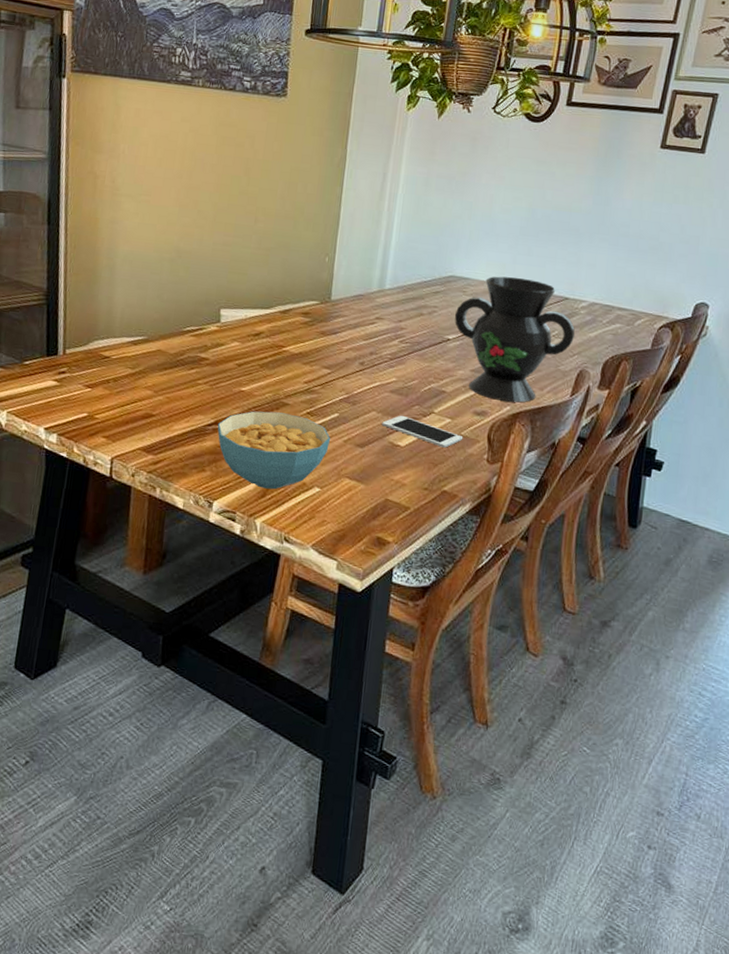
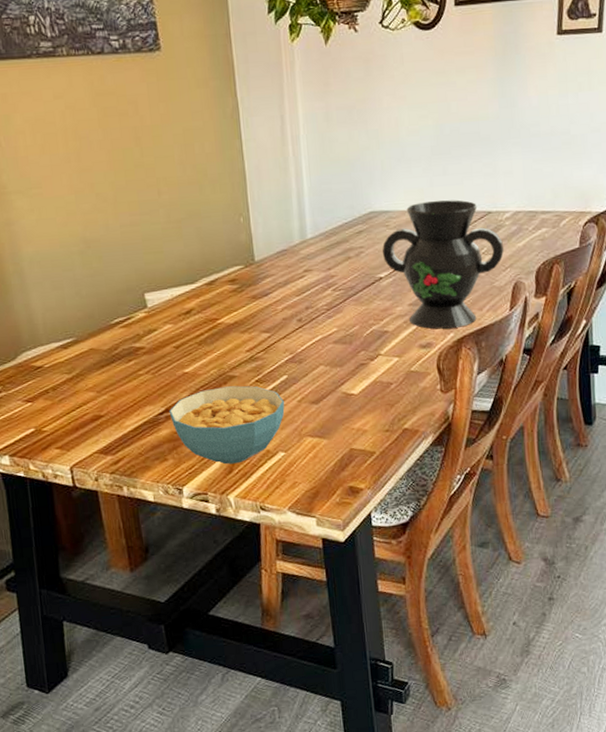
cell phone: present [382,415,463,448] -> none [332,363,414,387]

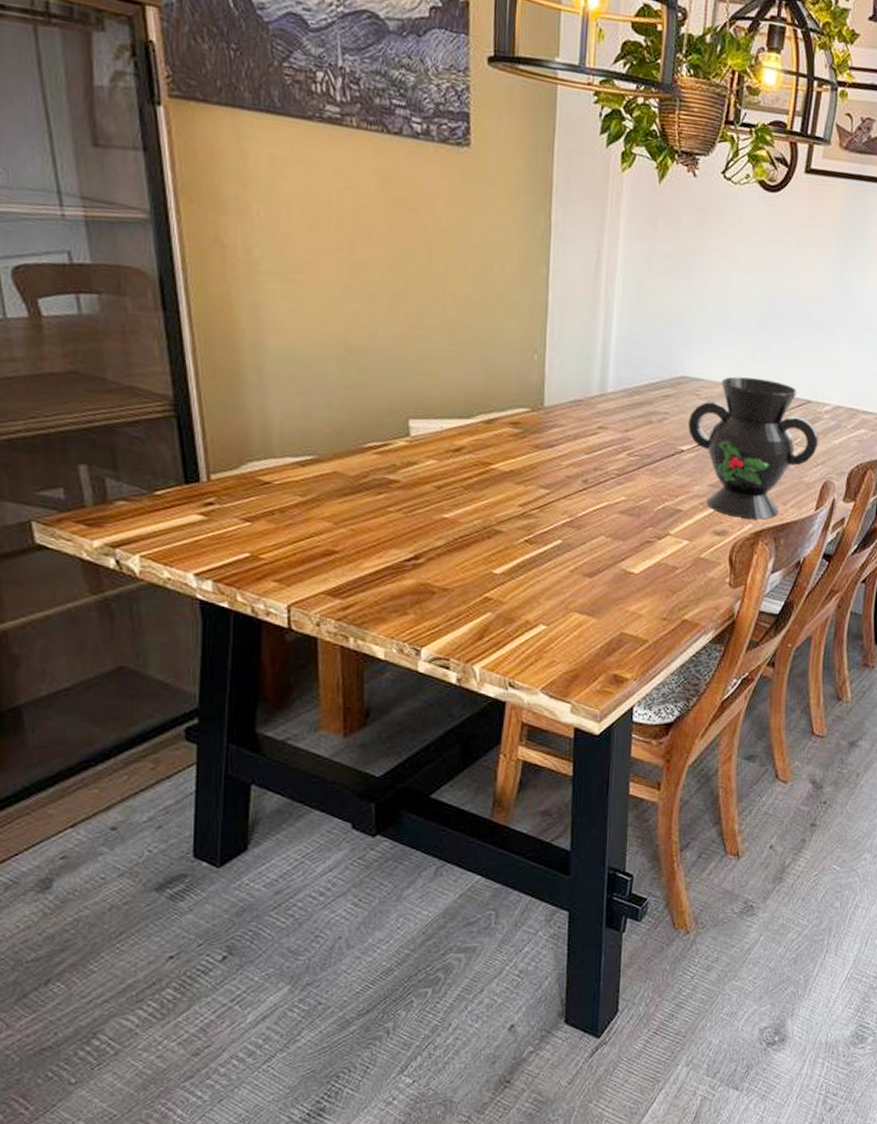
cereal bowl: present [168,385,285,465] -> none [417,541,555,631]

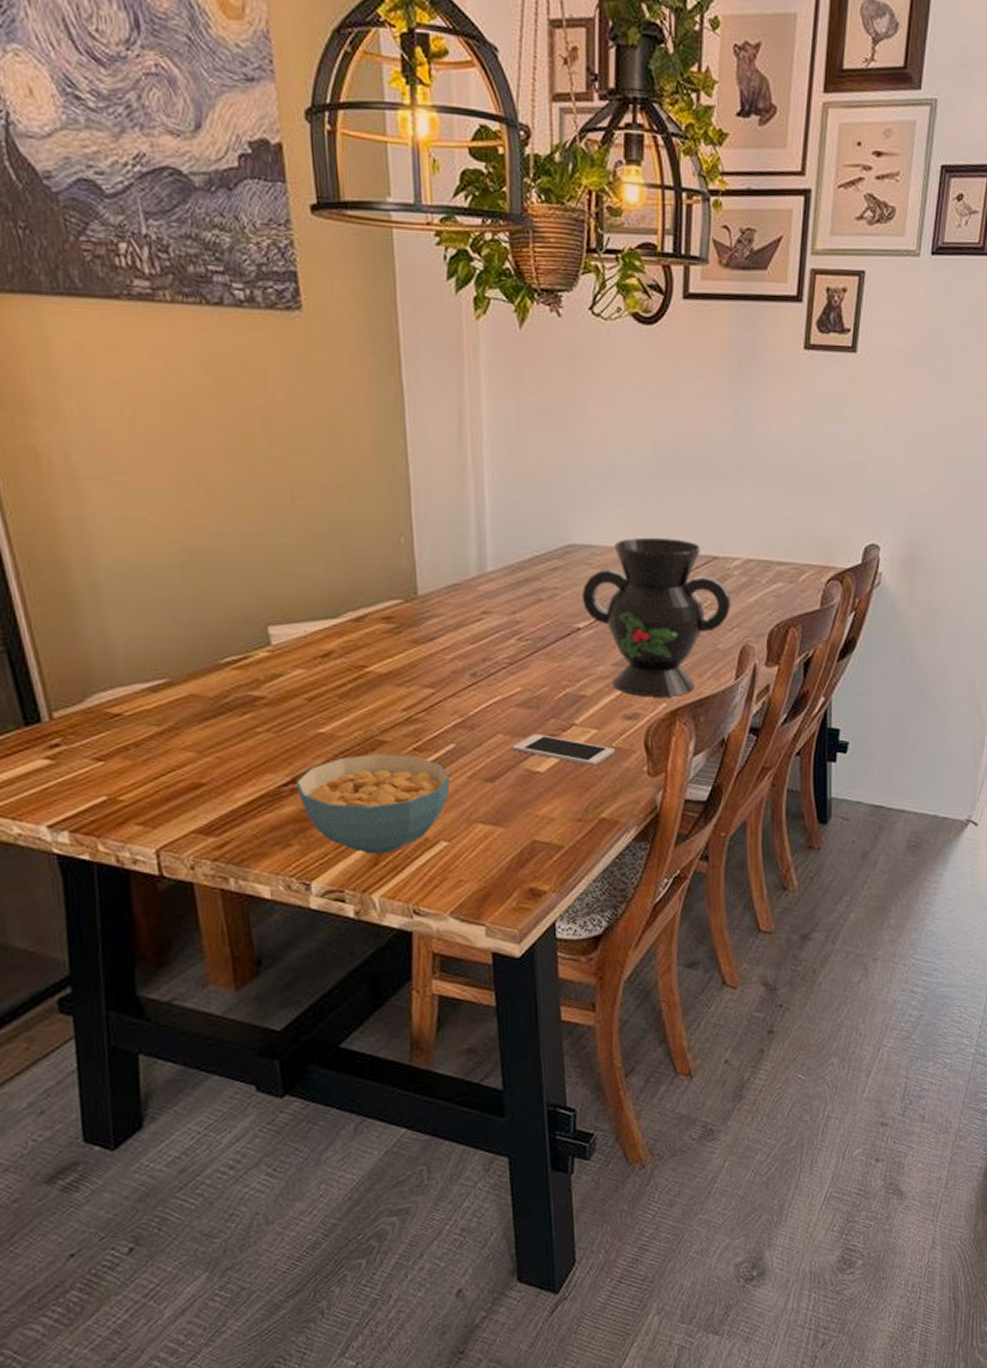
cereal bowl: none [417,541,555,631] -> present [295,754,451,855]
cell phone: none [612,538,703,573] -> present [512,733,616,766]

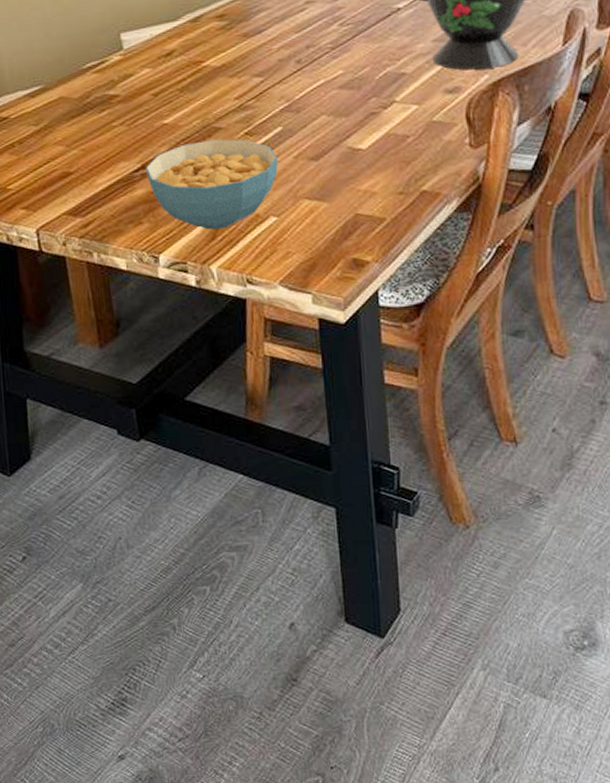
cell phone: present [512,733,616,766] -> none [335,112,437,141]

